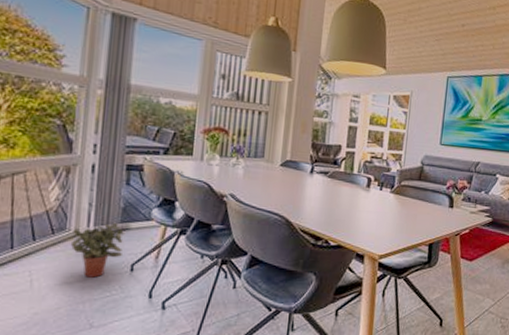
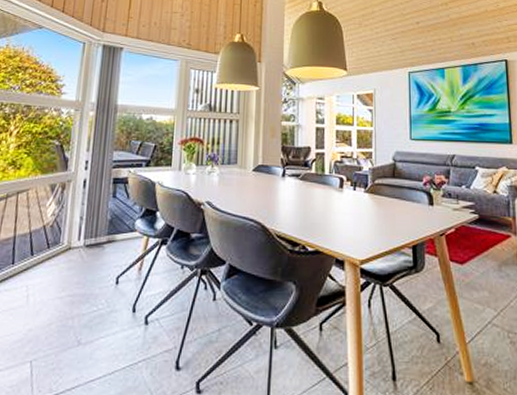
potted plant: present [70,222,124,278] -> none [62,234,110,292]

